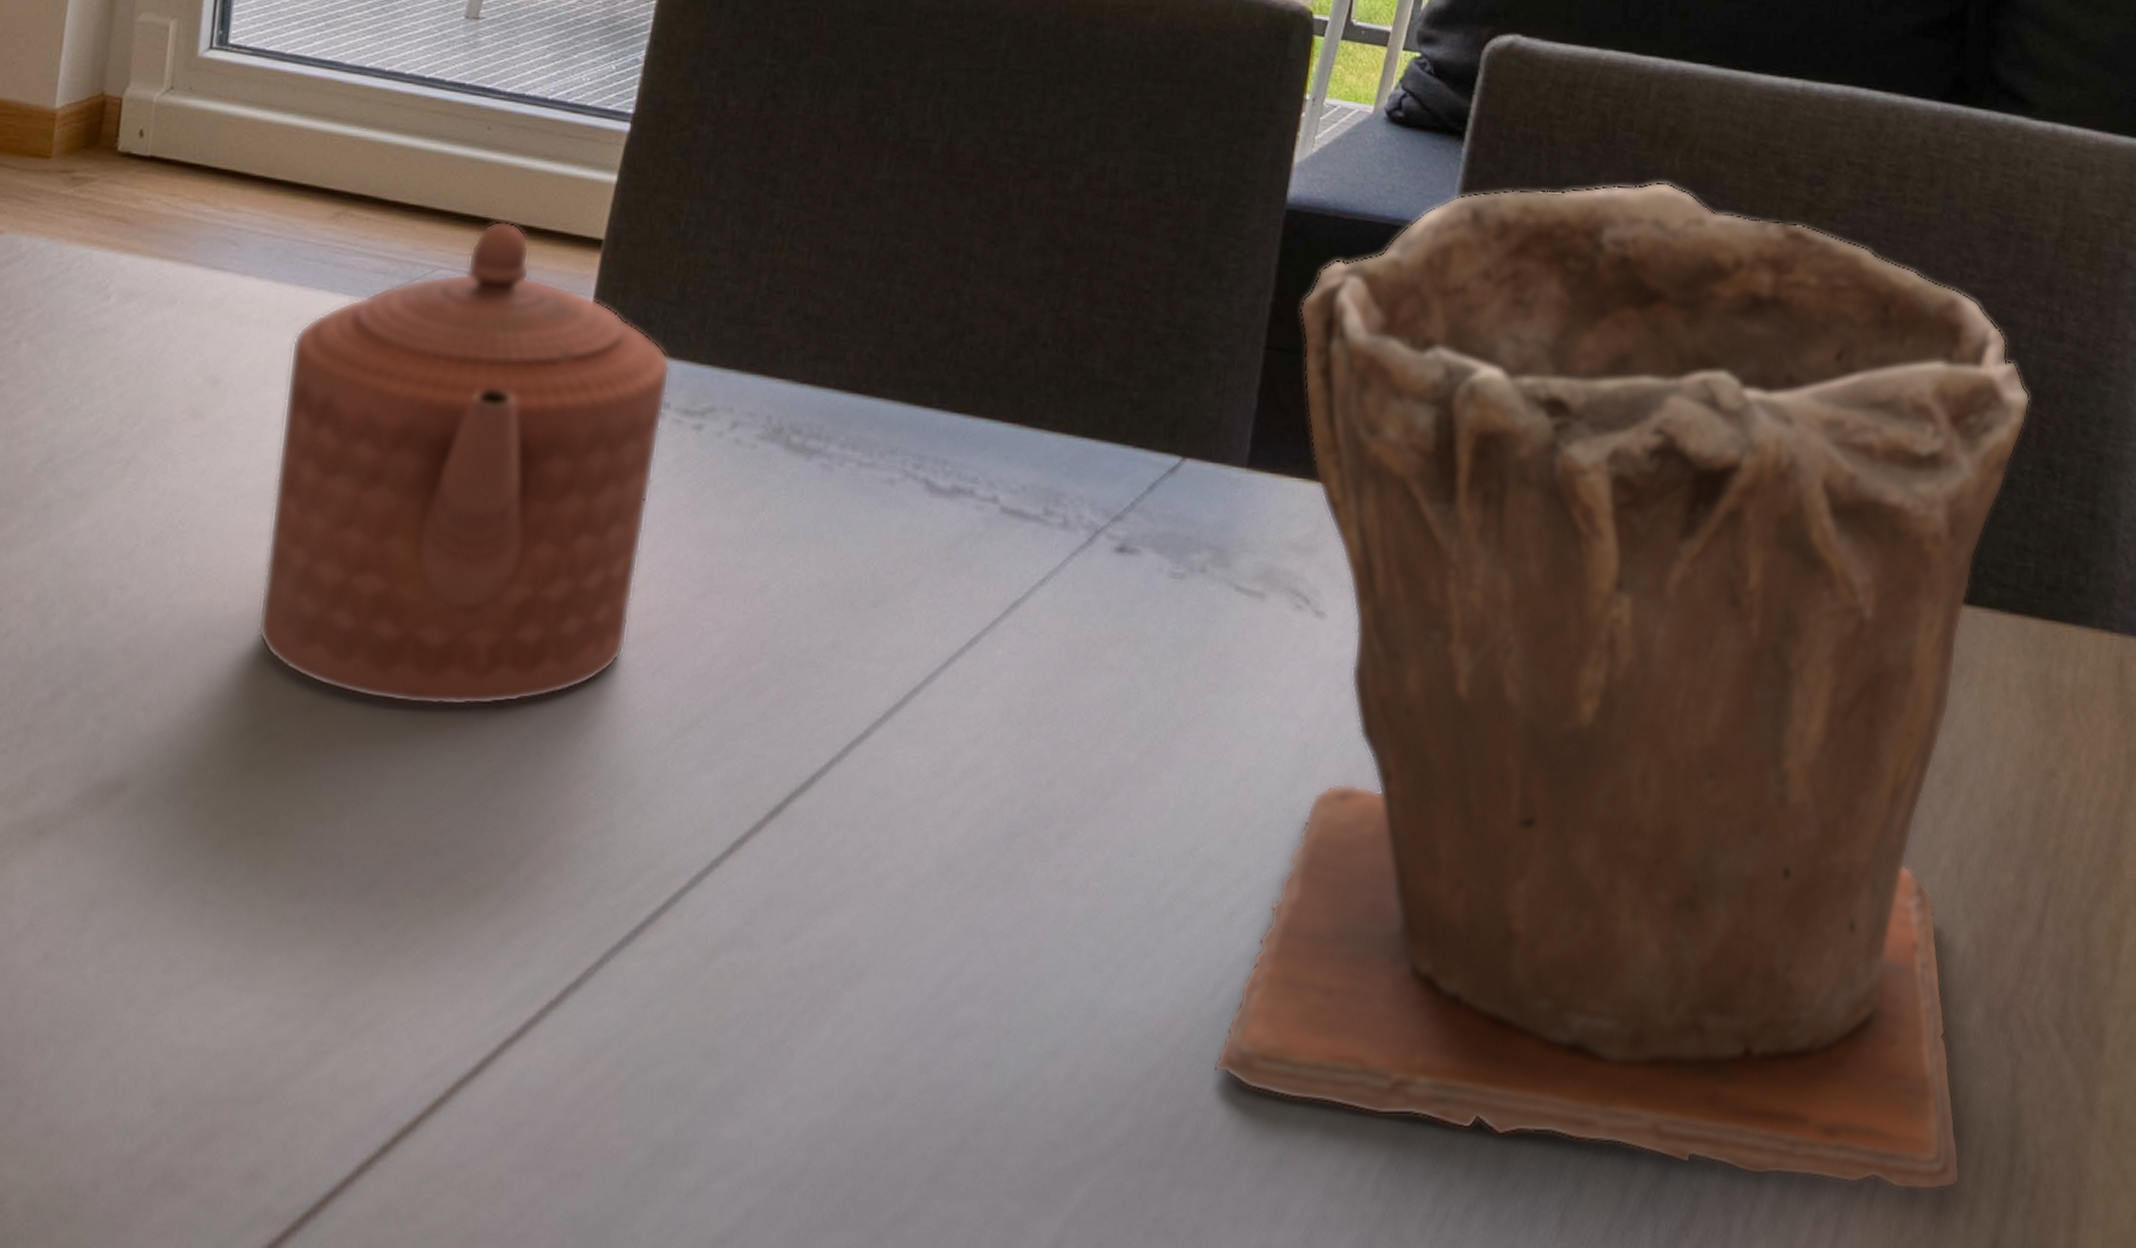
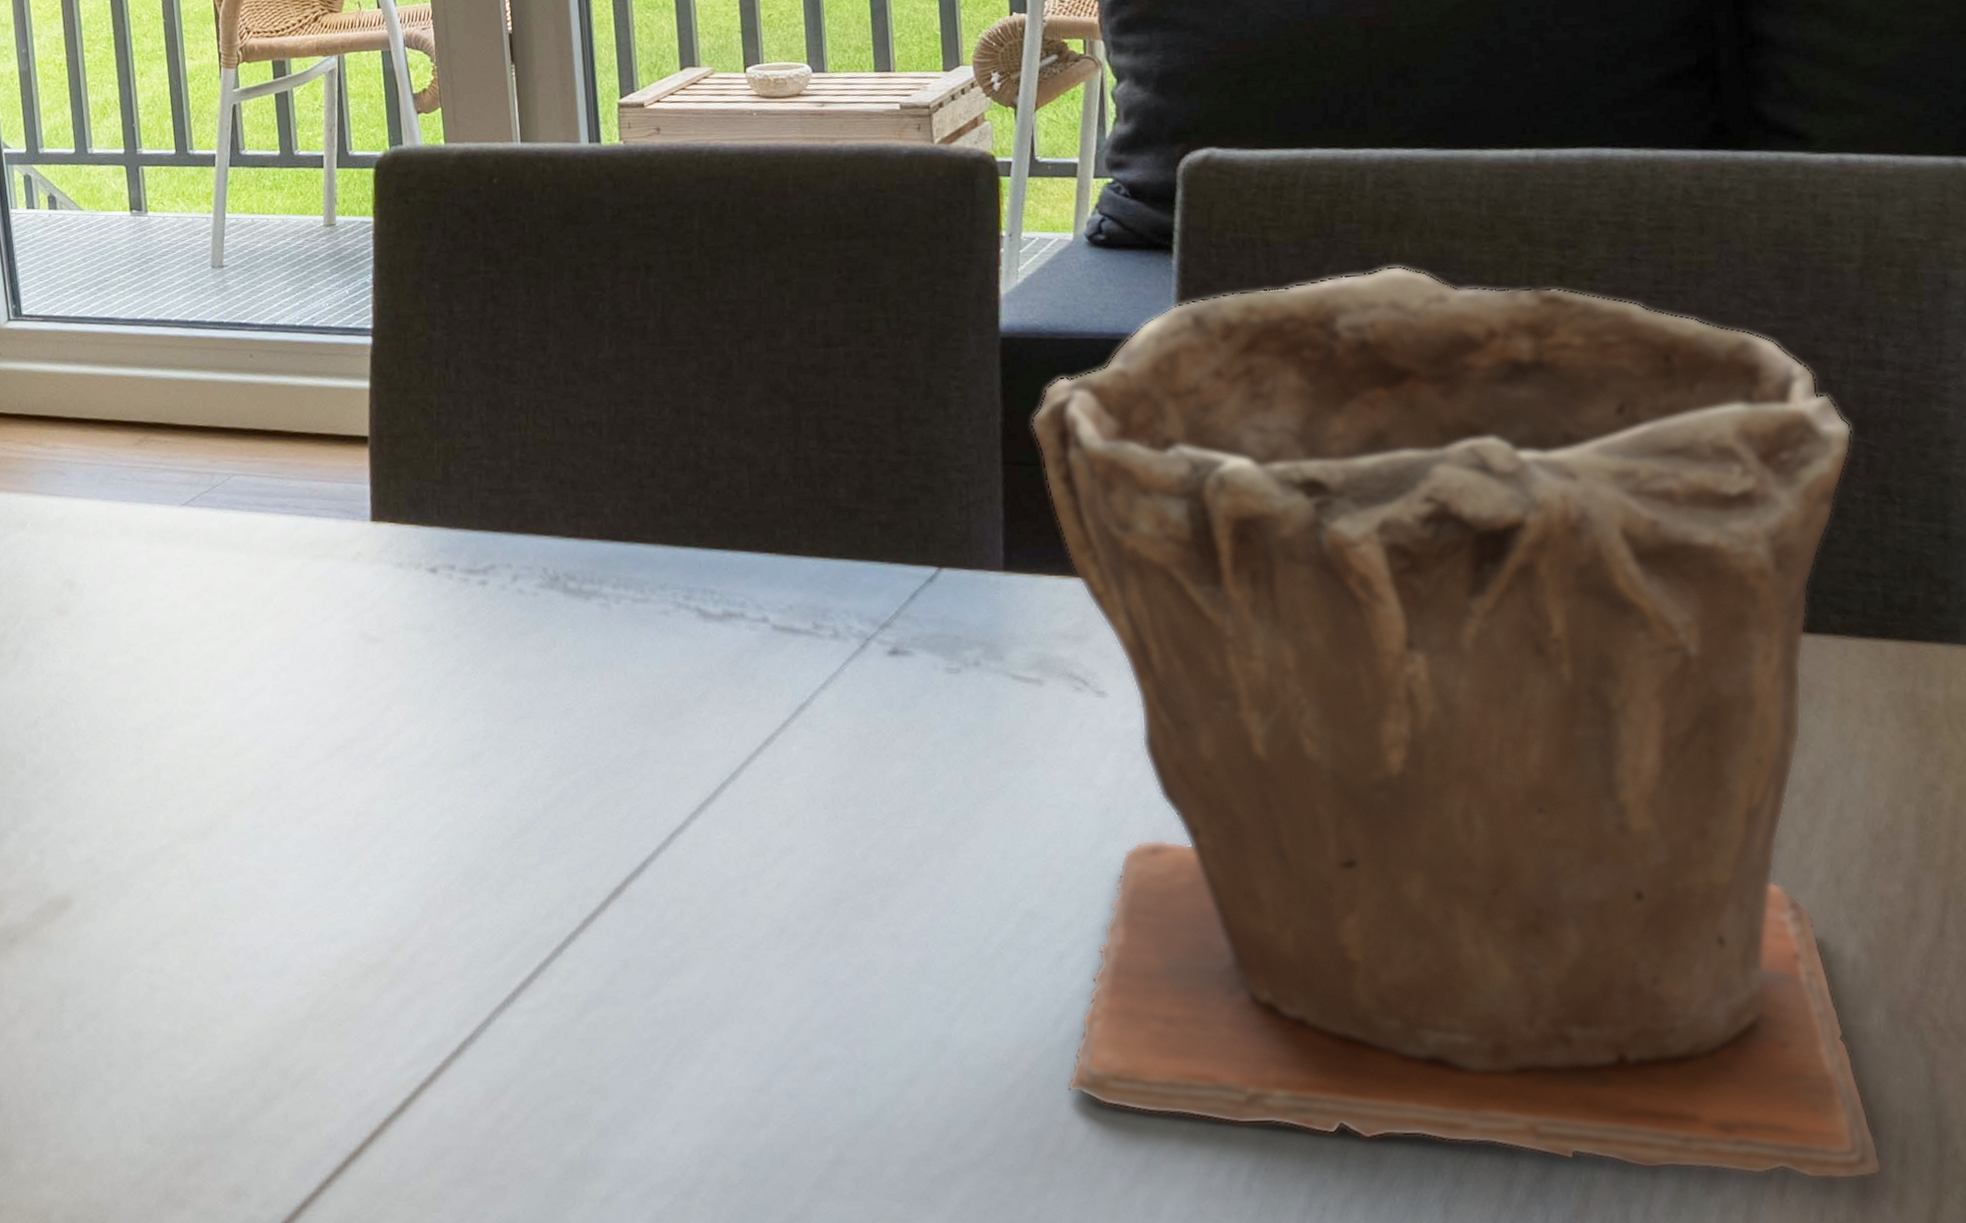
teapot: present [257,221,671,706] -> none [126,430,457,825]

